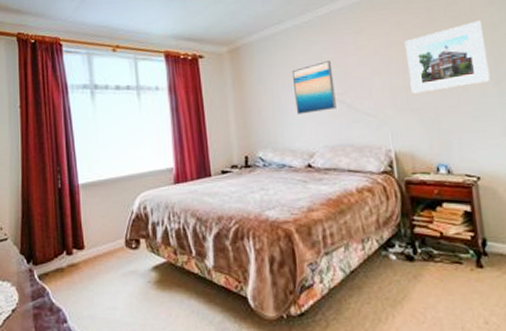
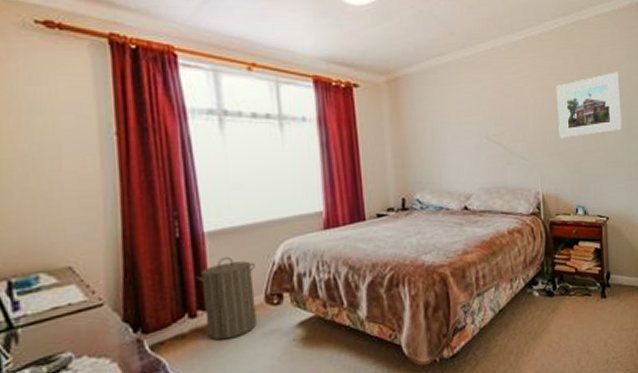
laundry hamper: none [72,204,118,276] -> present [196,256,257,340]
wall art: present [291,60,336,114] -> none [451,99,493,155]

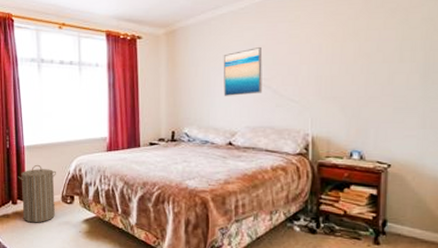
wall art: none [451,99,493,155] -> present [223,46,263,96]
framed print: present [555,72,622,138] -> none [336,14,419,83]

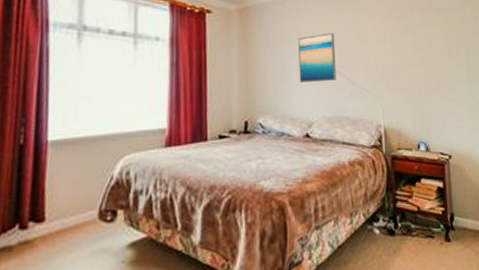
laundry hamper: present [18,164,56,223] -> none [33,167,93,256]

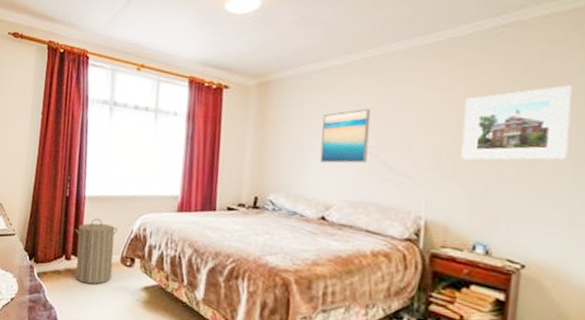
laundry hamper: none [33,167,93,256] -> present [74,218,118,285]
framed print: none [397,15,462,74] -> present [461,85,572,161]

